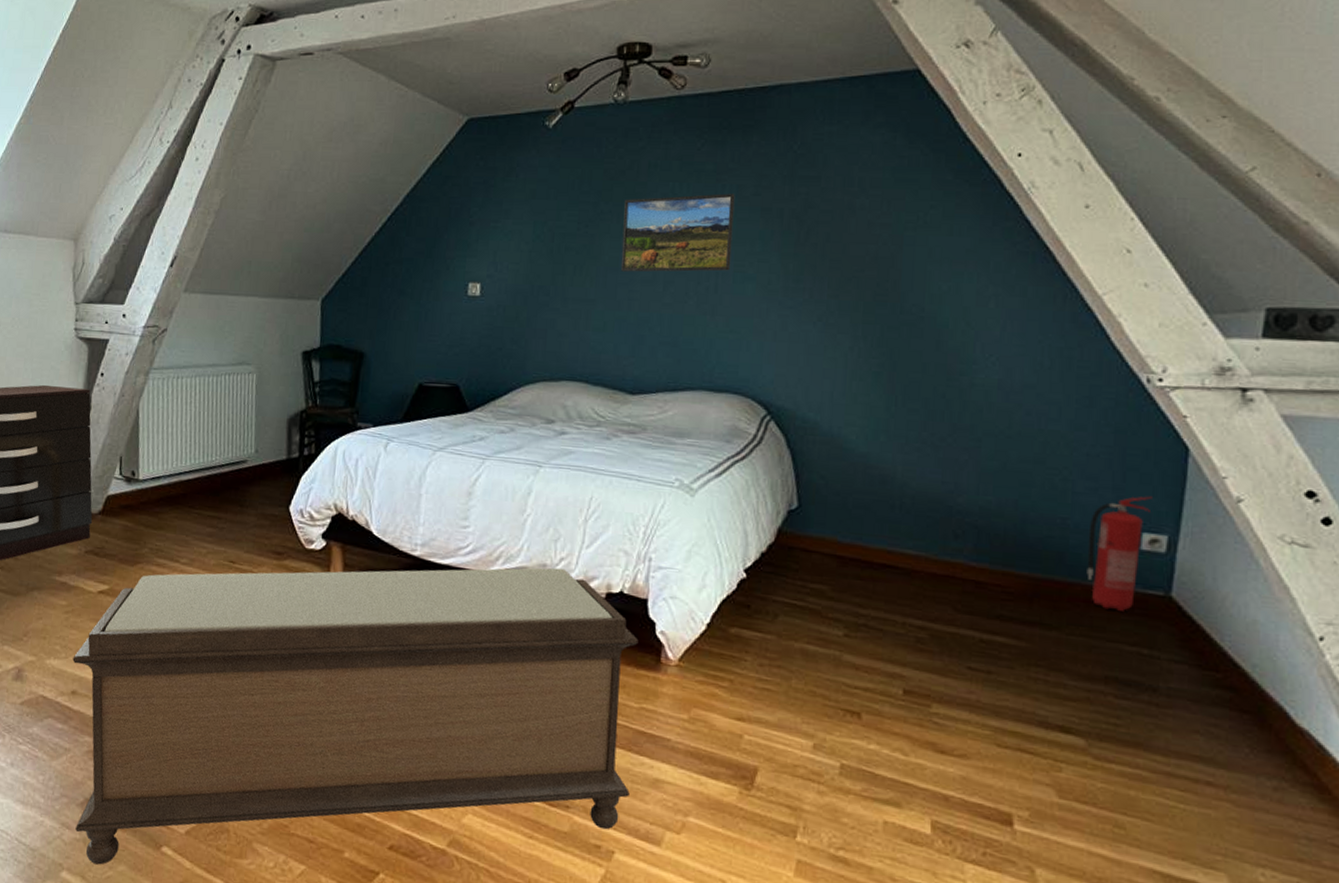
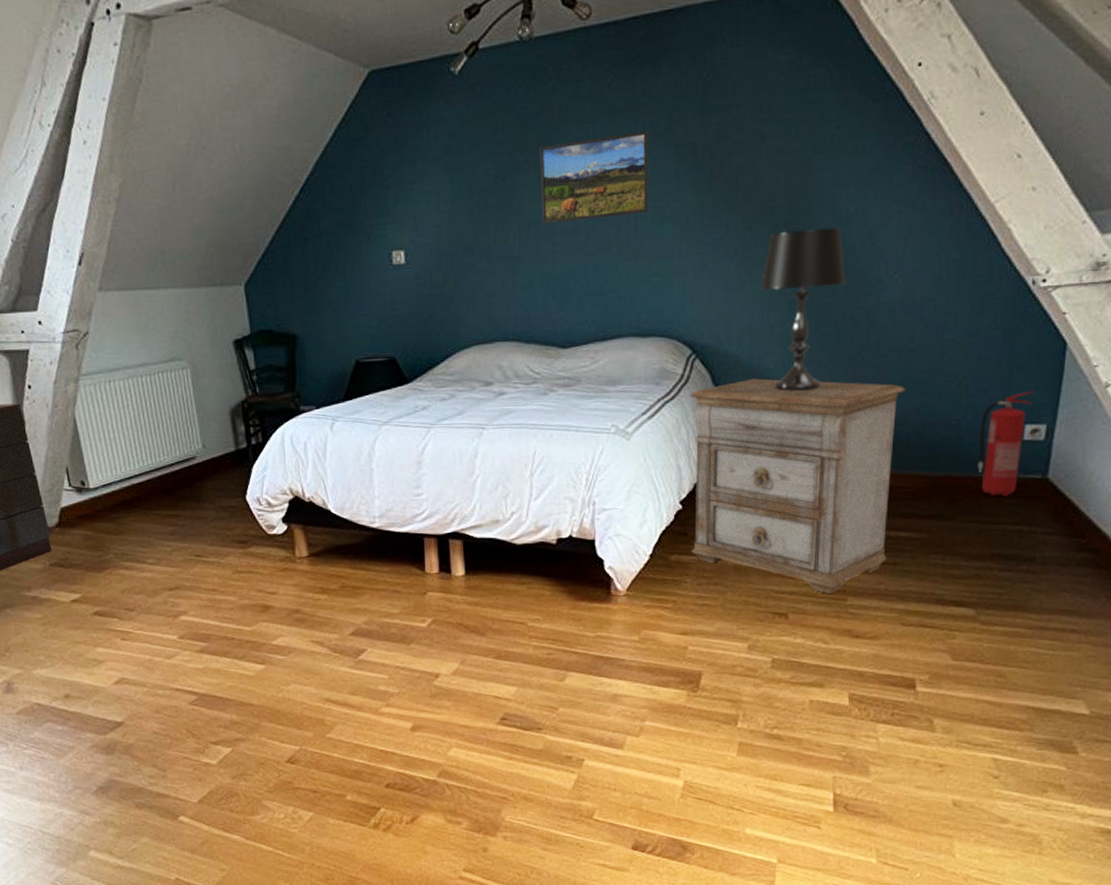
bench: present [72,567,639,865] -> none [59,522,593,841]
nightstand: none [754,447,1003,698] -> present [689,378,906,595]
table lamp: none [843,301,938,467] -> present [760,227,847,391]

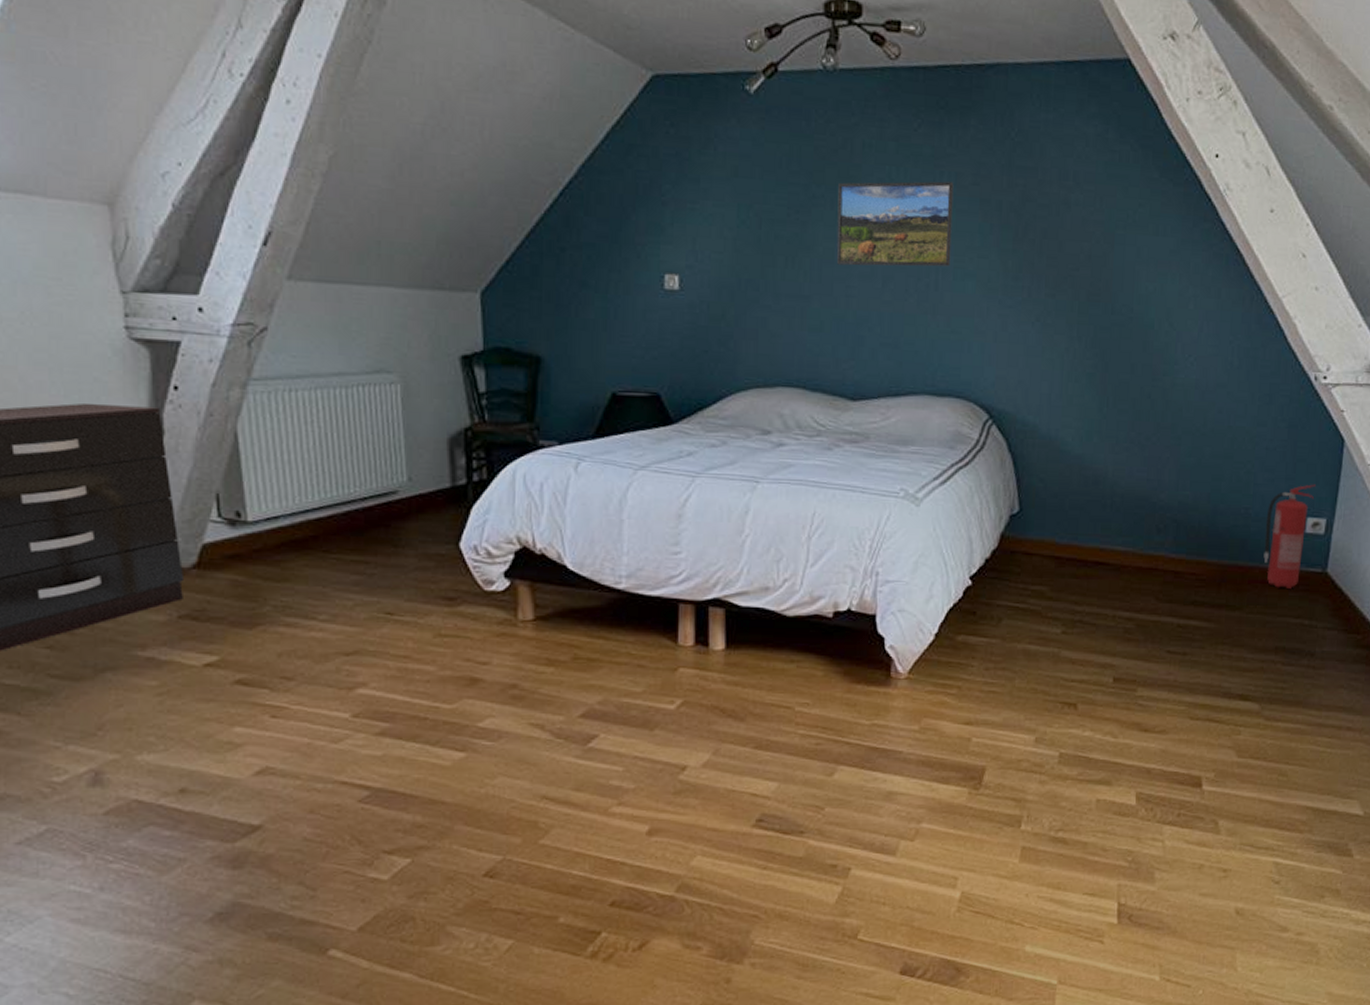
nightstand: present [689,378,906,595] -> none [980,450,1198,684]
table lamp: present [760,227,847,391] -> none [1060,301,1145,467]

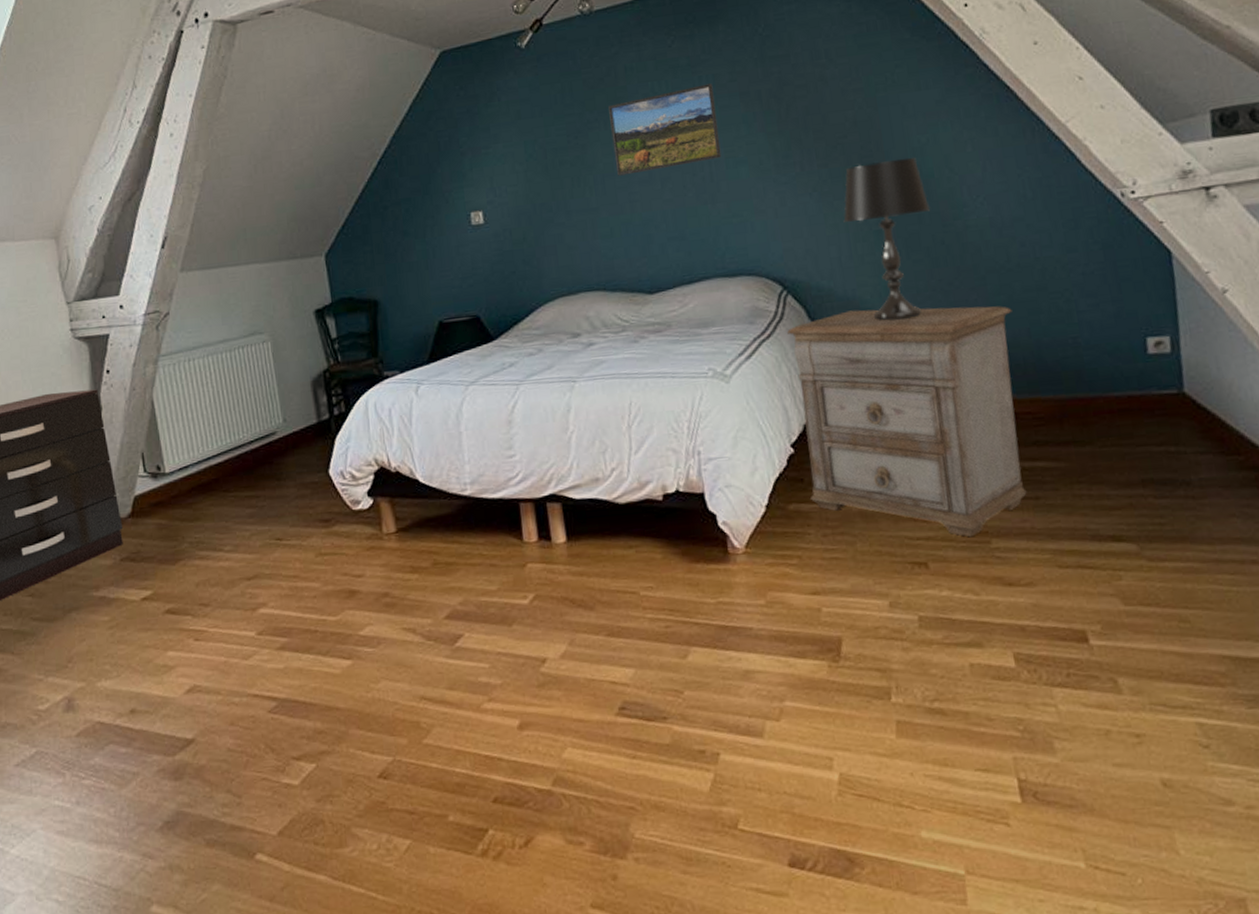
nightstand: none [980,450,1198,684] -> present [786,306,1027,538]
table lamp: none [1060,301,1145,467] -> present [843,157,931,321]
fire extinguisher: present [1263,484,1316,588] -> none [1098,302,1153,416]

